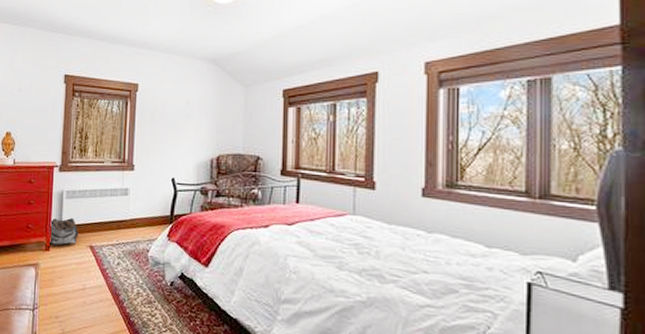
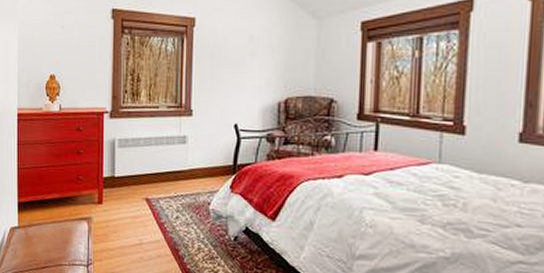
backpack: present [47,218,79,245] -> none [100,169,133,198]

